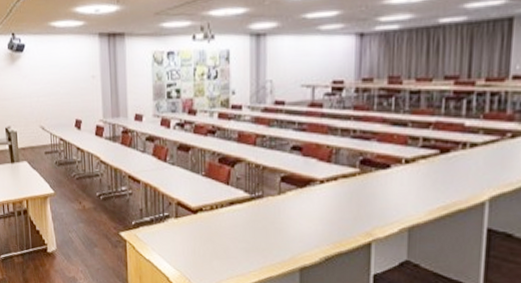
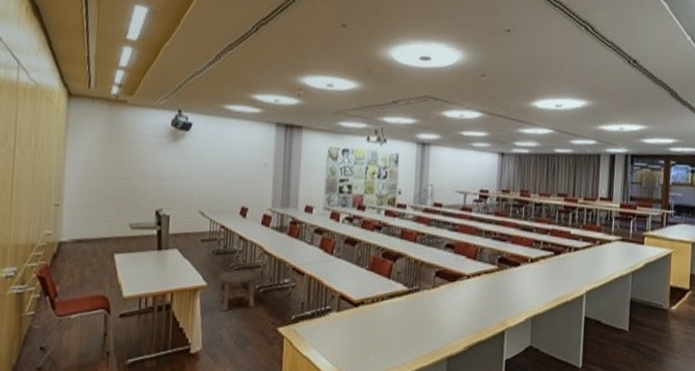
stool: none [63,178,98,217] -> present [217,269,257,312]

